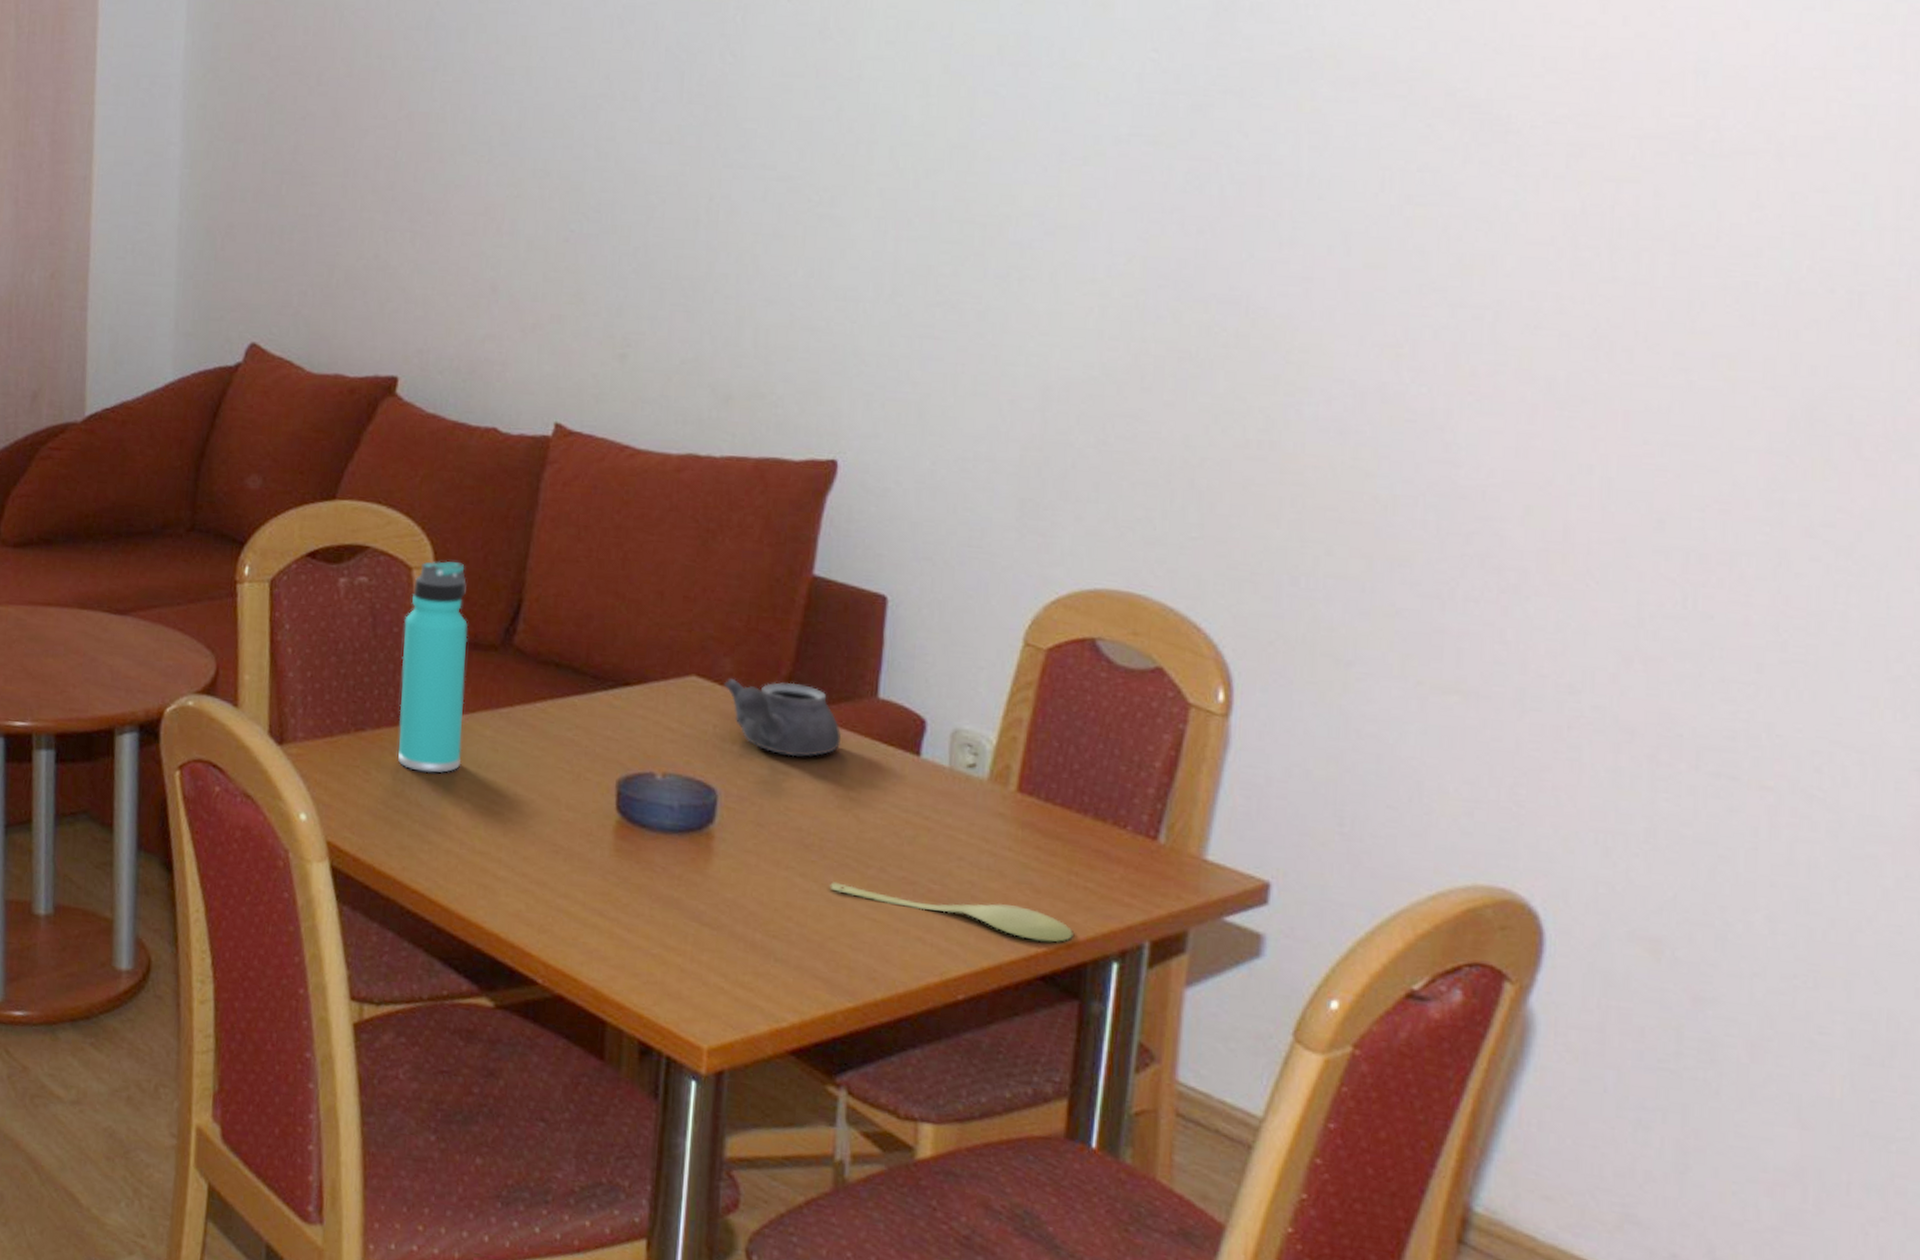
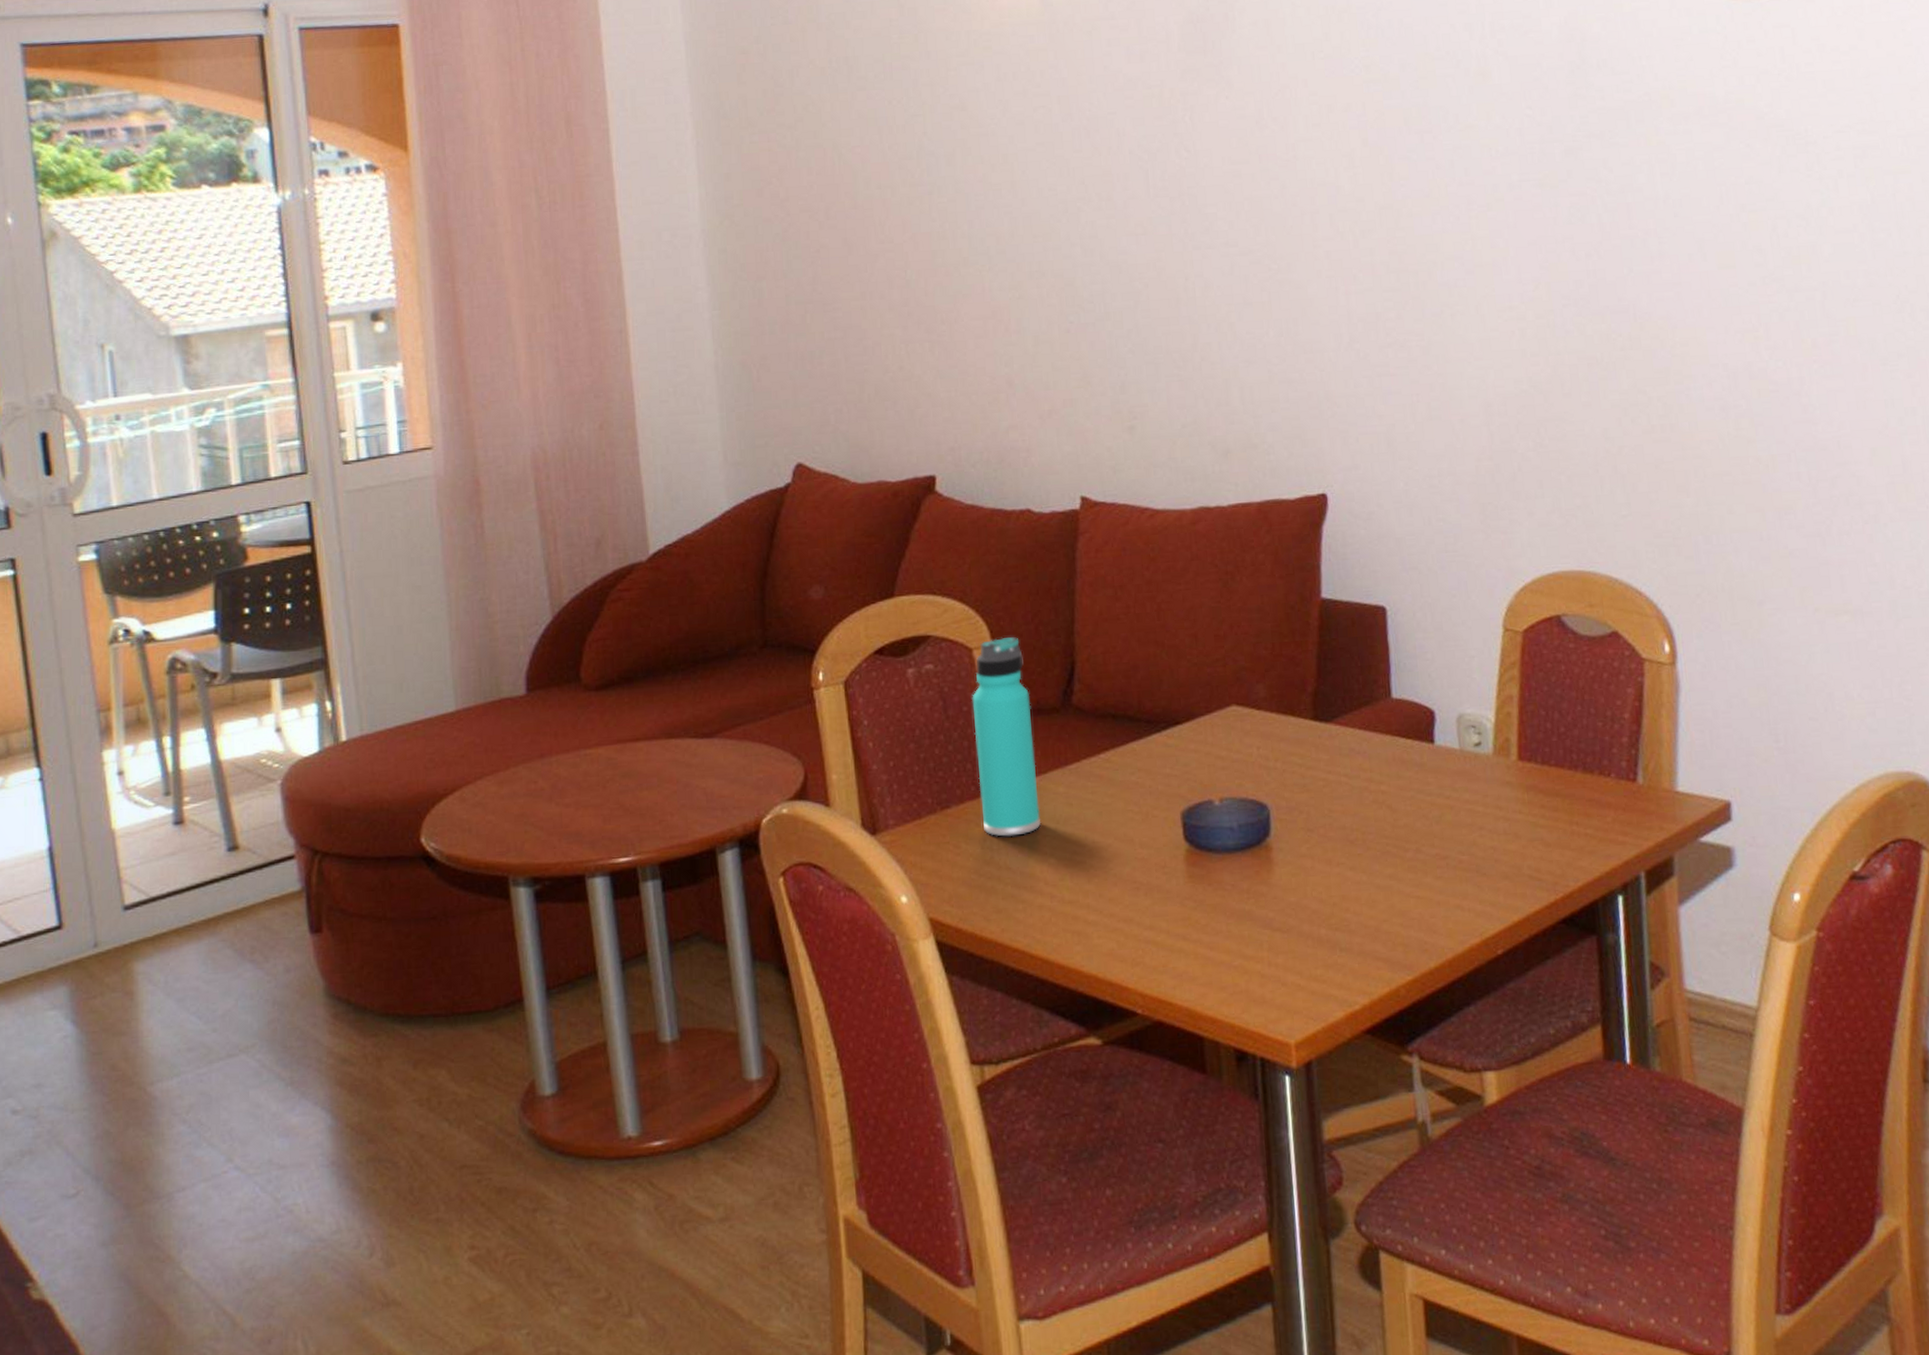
teapot: present [724,679,842,757] -> none [1261,697,1367,764]
spoon: present [830,882,1073,943] -> none [1376,861,1583,889]

